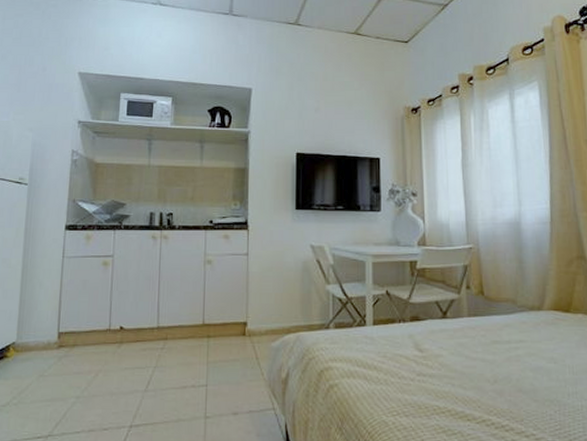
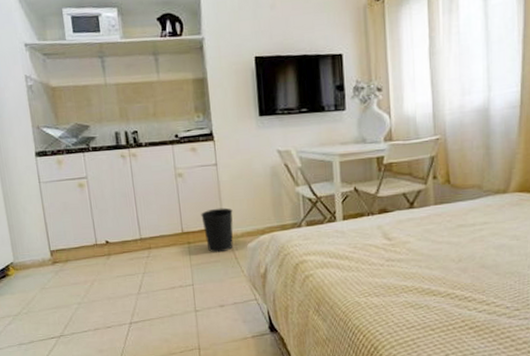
wastebasket: none [225,300,259,350] -> present [201,207,234,253]

